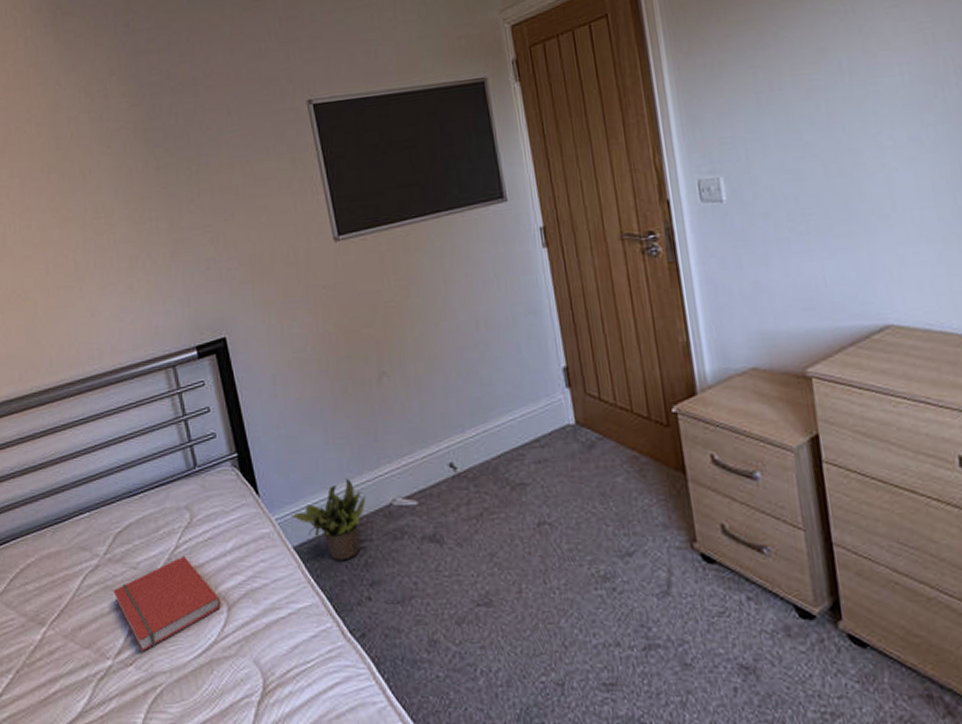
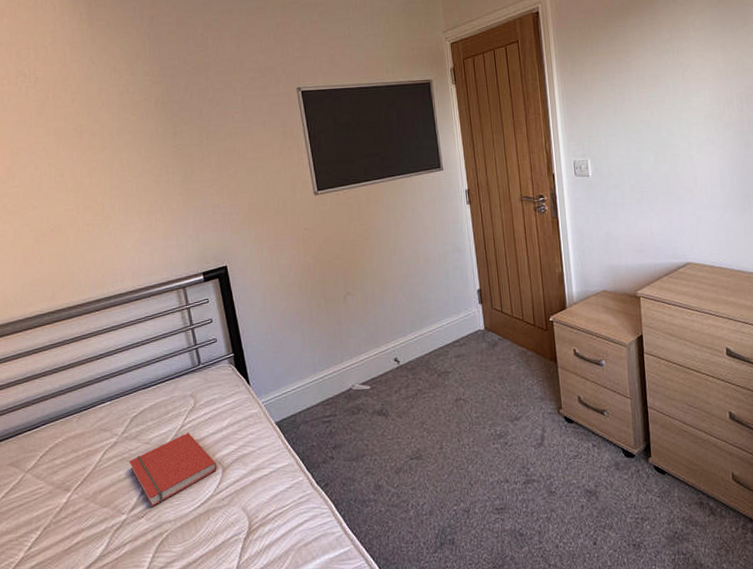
potted plant: present [291,478,366,561] -> none [275,371,332,431]

